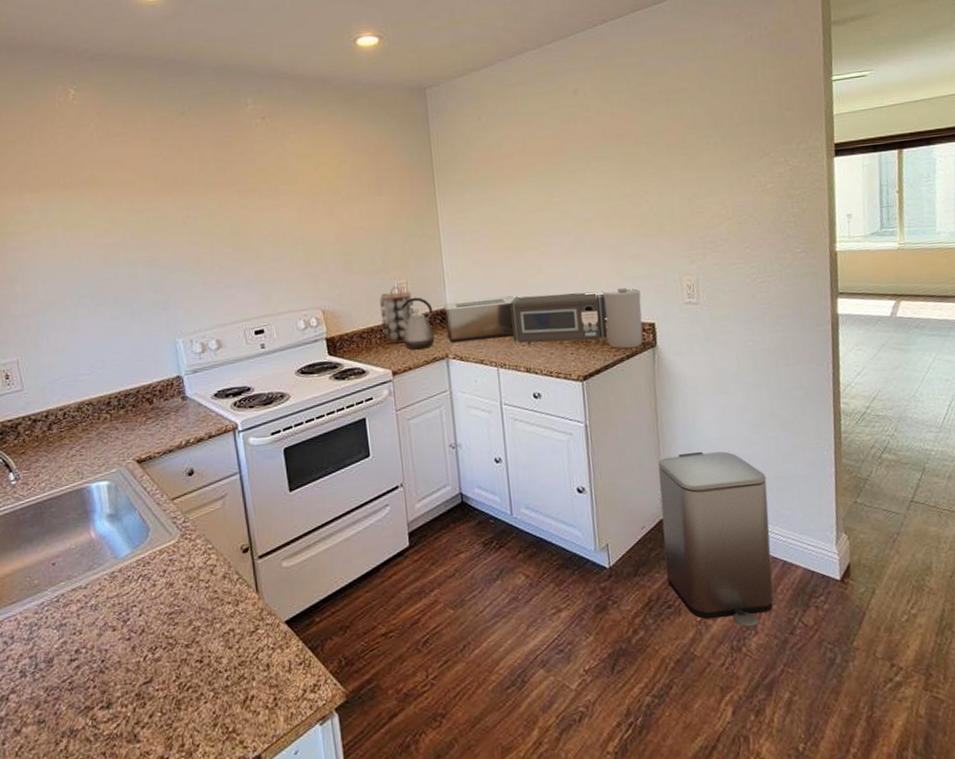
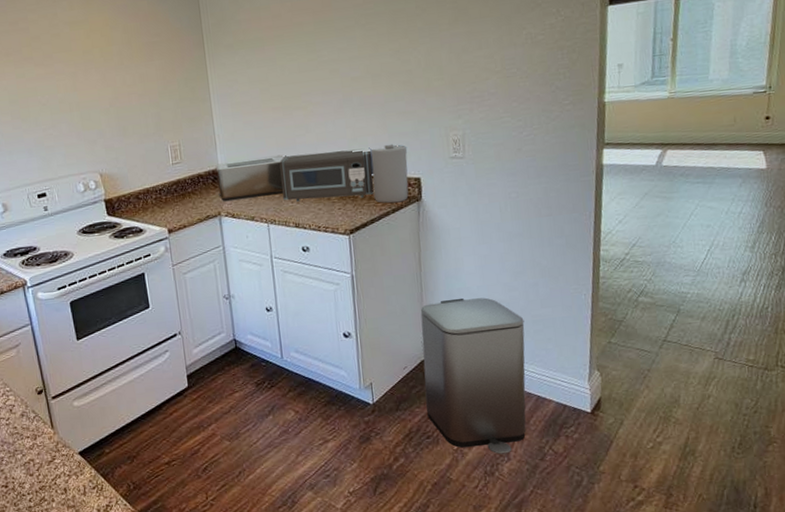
spice rack: present [380,286,415,345] -> none [154,148,188,204]
kettle: present [396,297,437,350] -> none [171,158,210,209]

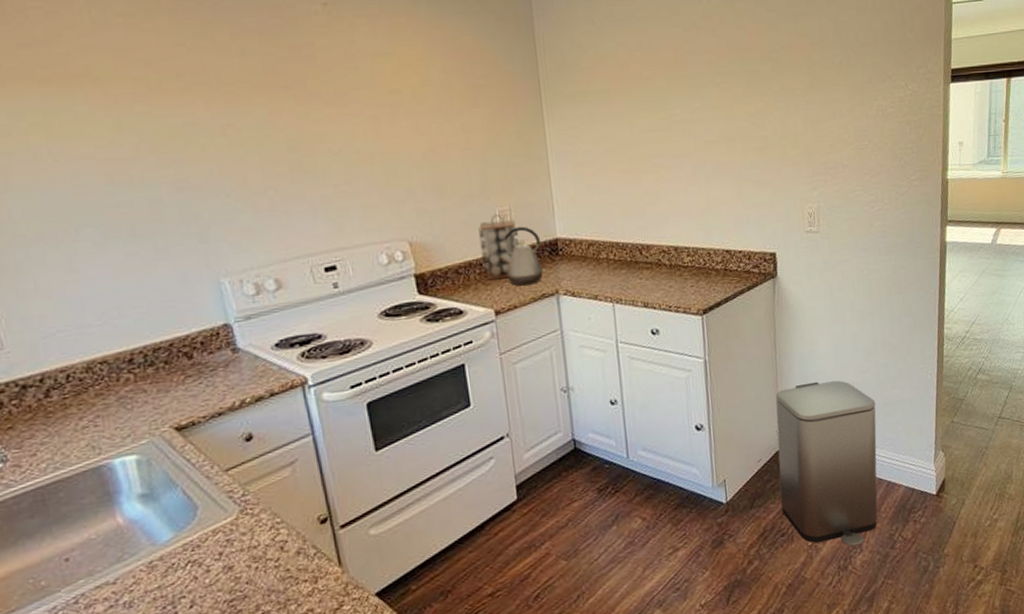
spice rack: none [154,148,188,204] -> present [478,213,520,281]
kettle: none [171,158,210,209] -> present [499,226,546,286]
toaster: present [215,155,286,201] -> none [552,225,634,277]
microwave: present [279,149,374,202] -> none [626,220,728,278]
paper towel holder: present [371,143,409,204] -> none [725,215,764,281]

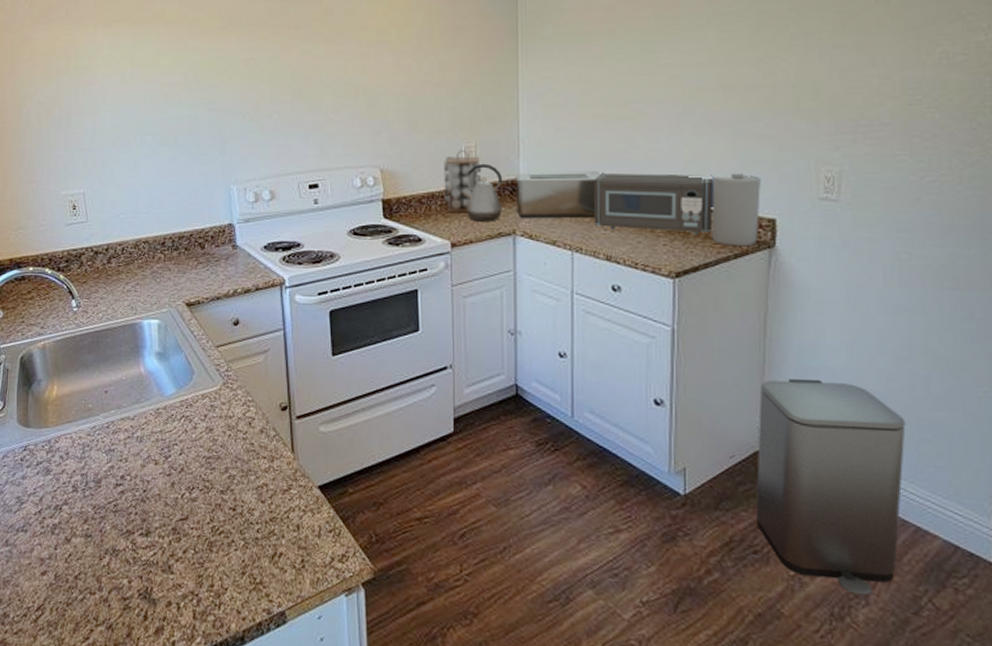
toaster: none [552,225,634,277] -> present [515,172,604,218]
microwave: none [626,220,728,278] -> present [594,173,713,235]
paper towel holder: none [725,215,764,281] -> present [711,173,761,247]

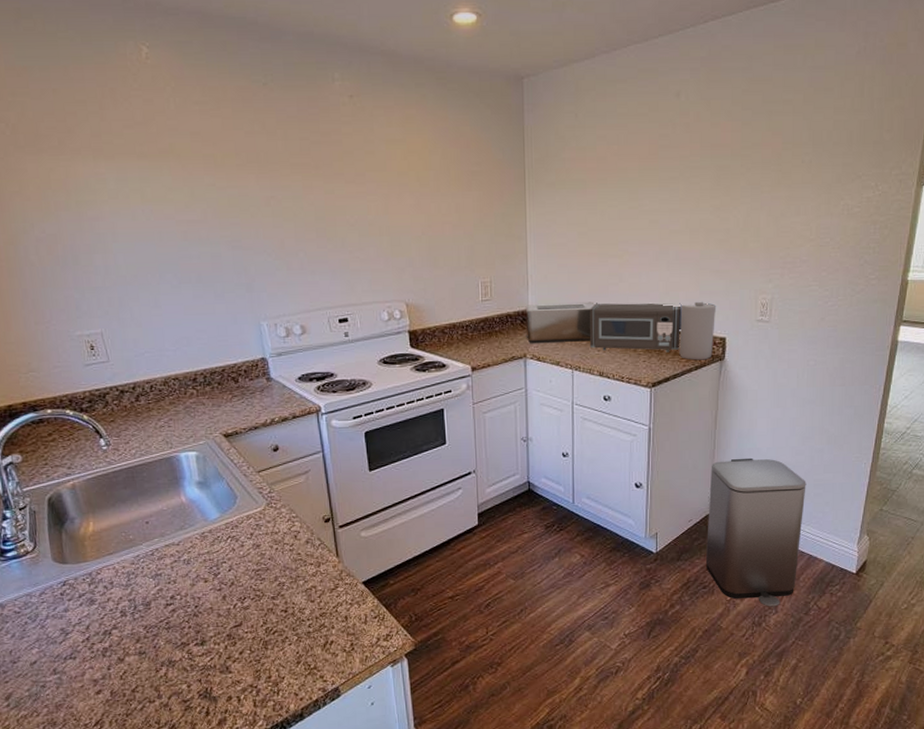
spice rack: present [444,149,482,213] -> none [463,284,497,341]
kettle: present [460,163,505,222] -> none [478,296,517,348]

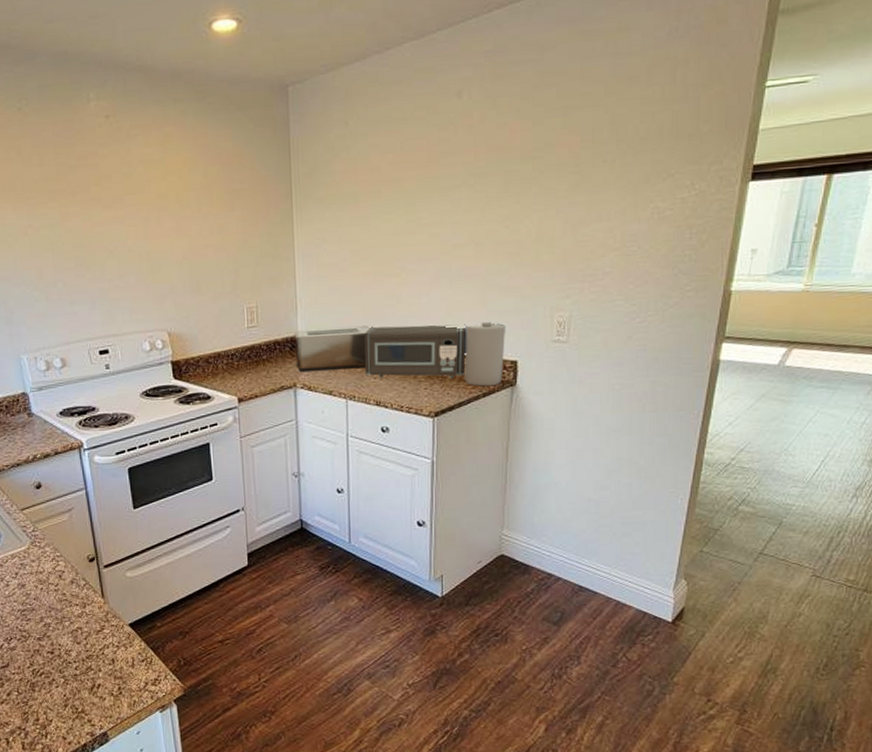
pedal bin: present [705,458,806,607] -> none [497,493,613,658]

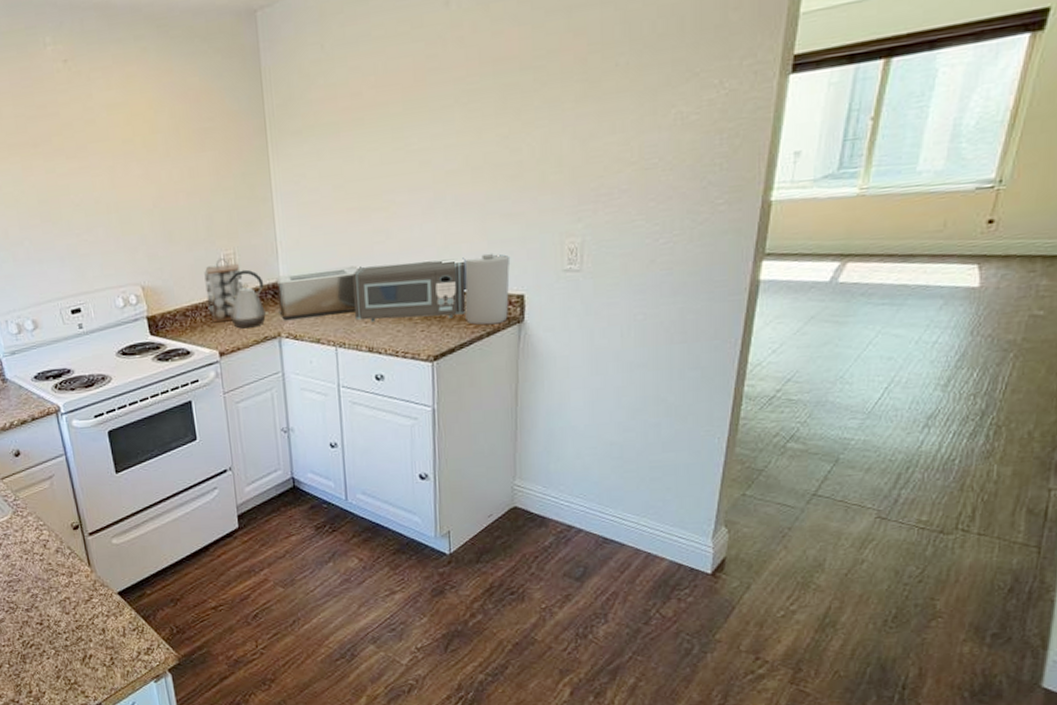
spice rack: none [228,310,264,371] -> present [204,257,244,323]
kettle: none [244,322,286,378] -> present [223,269,269,329]

